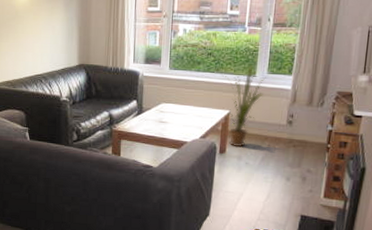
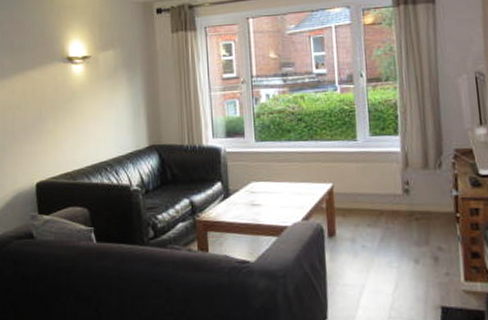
house plant: present [223,65,266,148] -> none [318,128,369,228]

